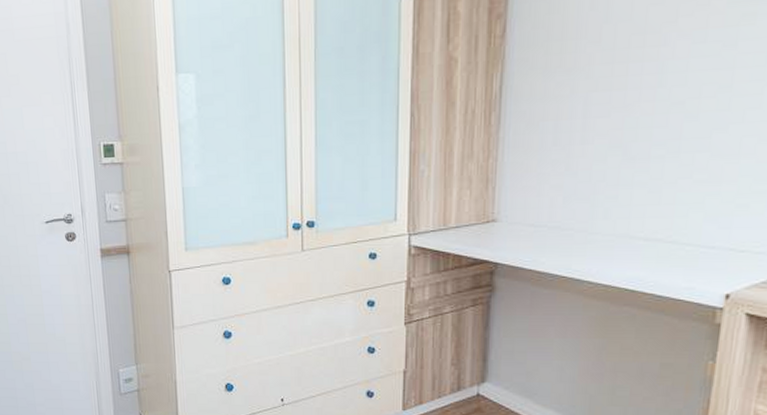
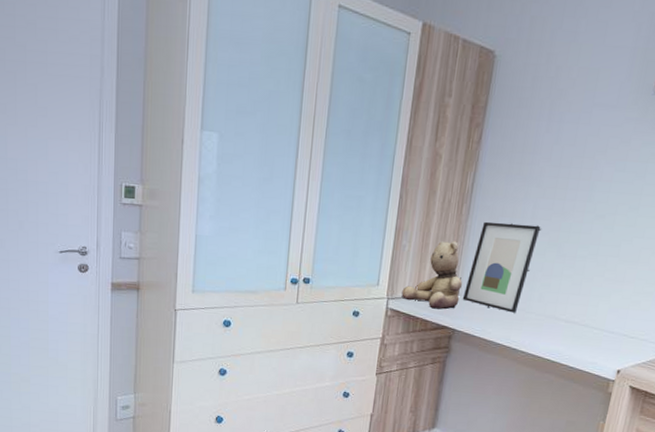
teddy bear: none [426,158,500,241] -> present [402,241,462,310]
picture frame: none [502,125,599,236] -> present [462,221,542,313]

